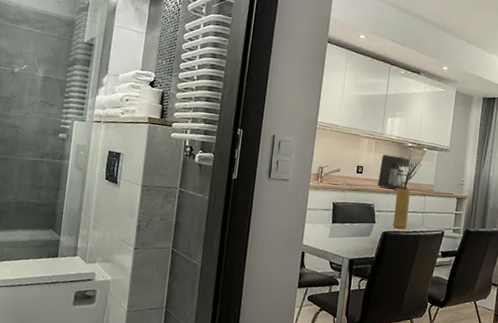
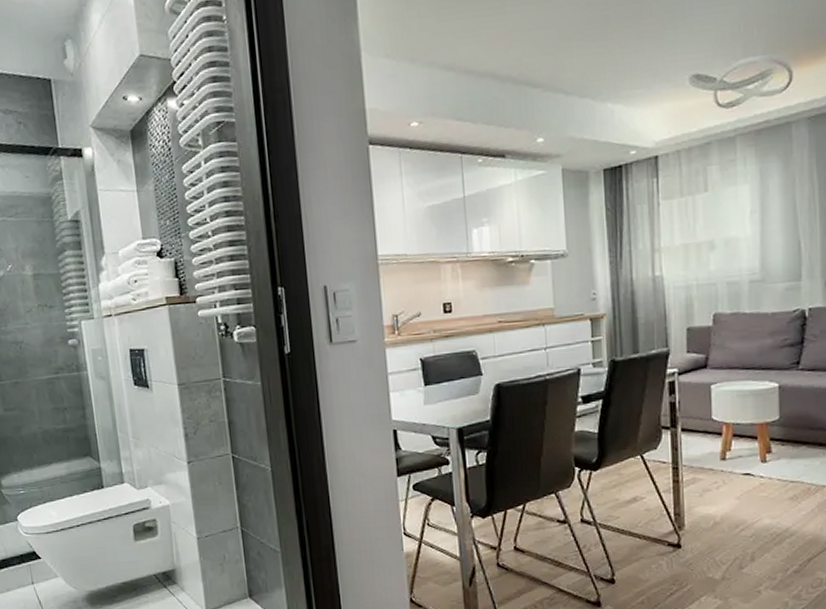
coffee maker: present [377,154,410,190] -> none [474,278,518,326]
vase: present [392,154,423,230] -> none [496,273,532,378]

